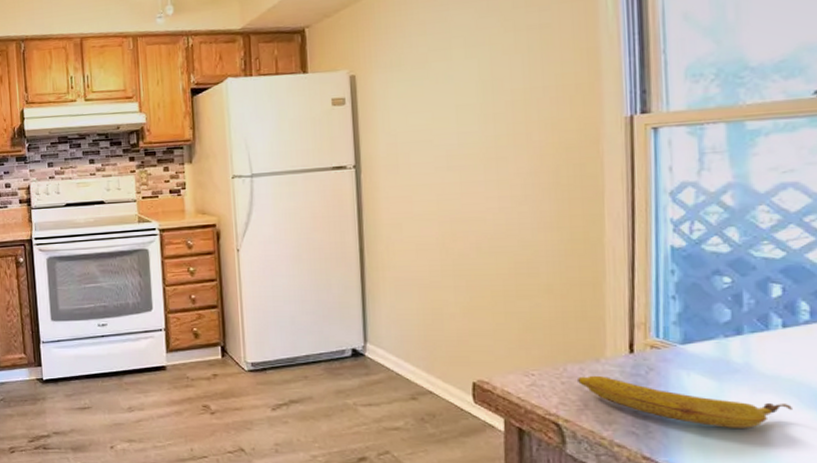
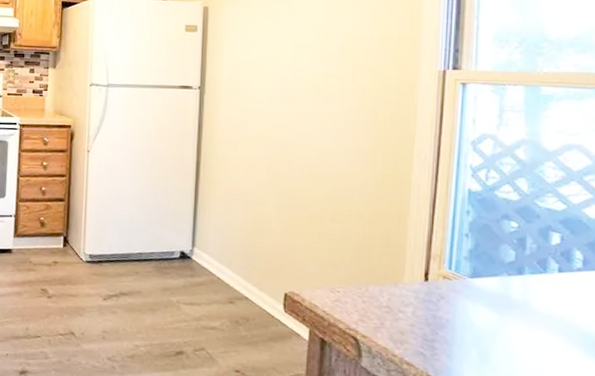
banana: present [576,375,792,428] -> none [376,297,561,360]

